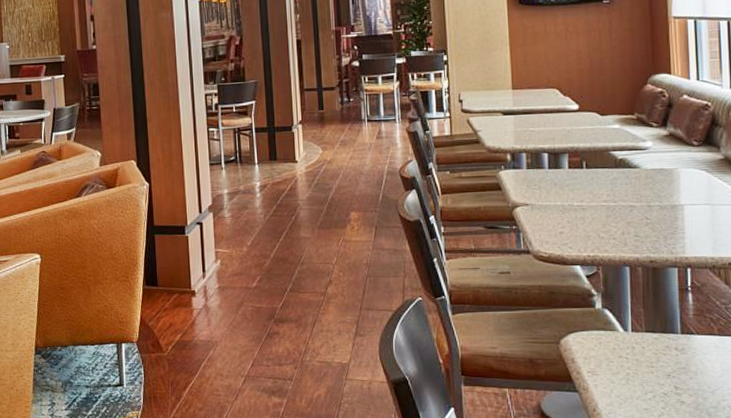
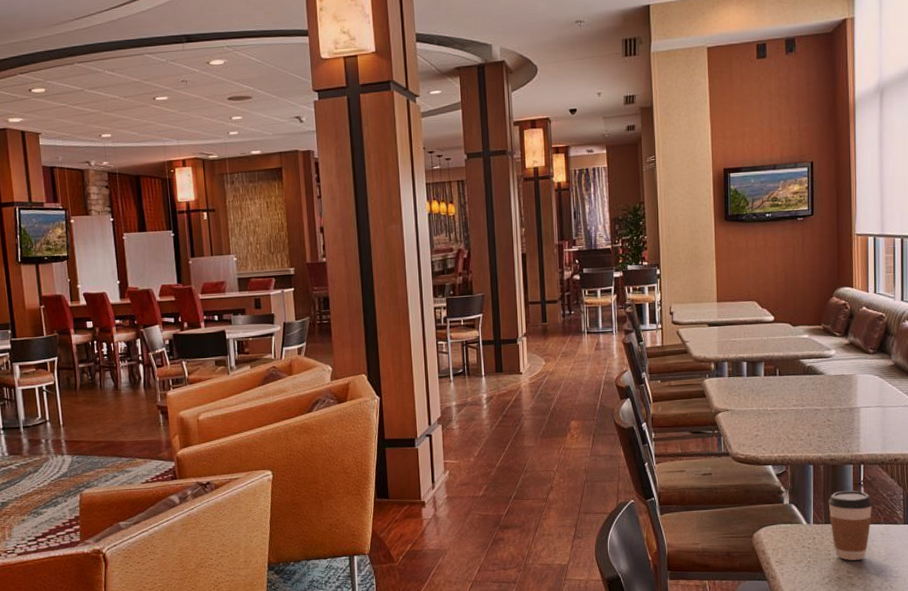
coffee cup: none [649,296,703,375] -> present [828,490,872,561]

